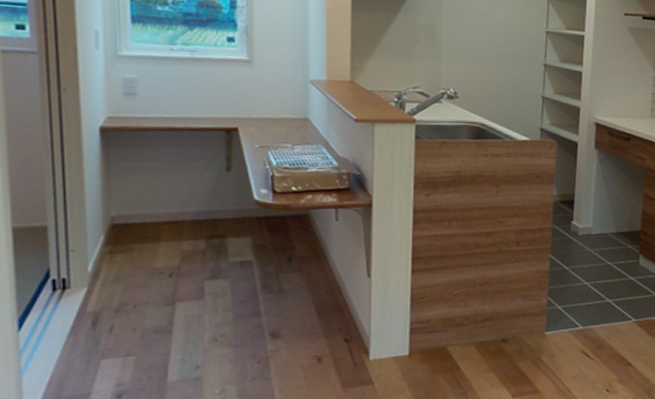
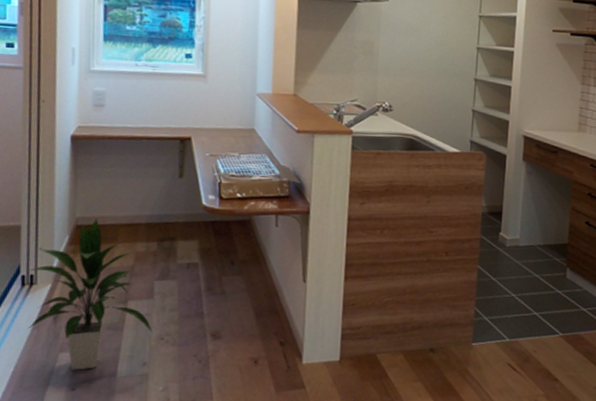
indoor plant: none [59,216,205,377] -> present [28,218,153,370]

